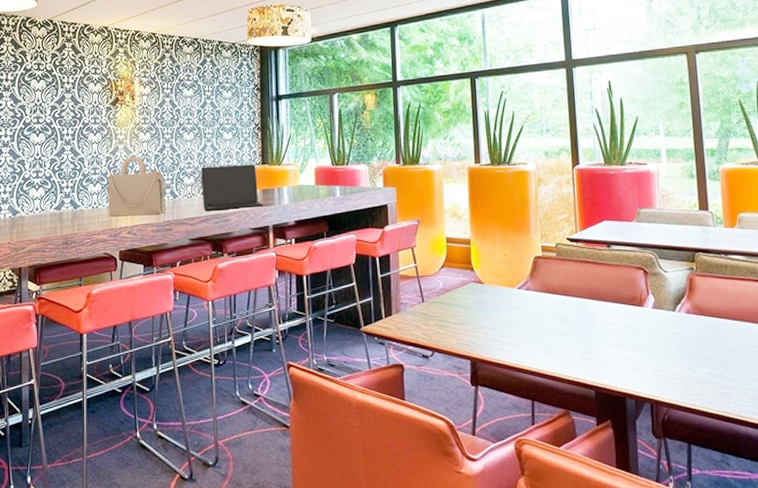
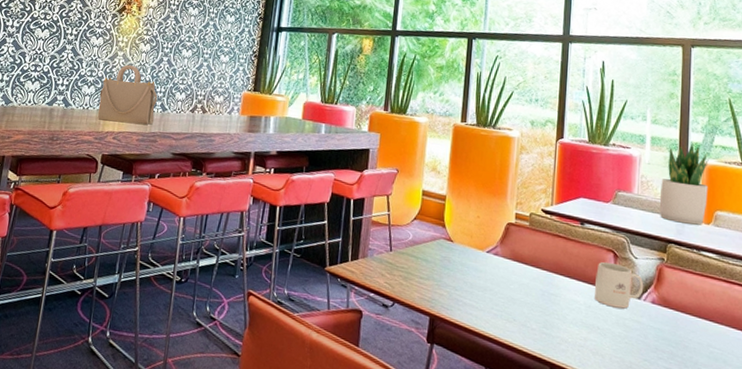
laptop: present [201,164,263,211] -> none [190,85,249,133]
mug: none [628,279,677,323] -> present [594,261,644,309]
planter: none [681,151,730,231] -> present [659,144,709,225]

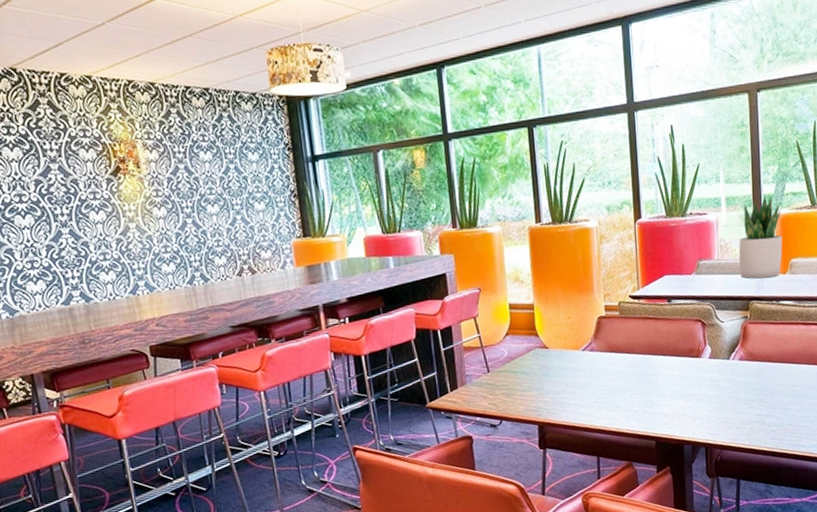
handbag: present [97,64,158,125] -> none [122,236,198,309]
mug: present [594,261,644,309] -> none [686,331,732,373]

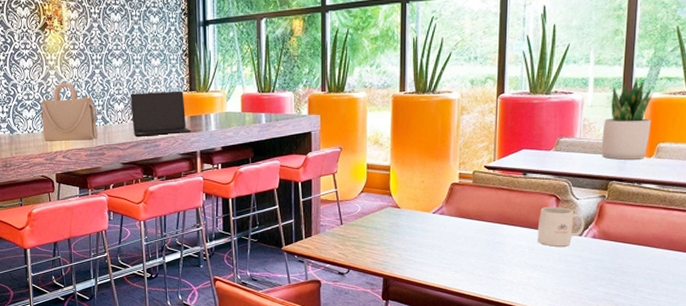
handbag: none [122,236,198,309] -> present [40,82,98,141]
laptop: none [233,237,310,294] -> present [131,90,191,137]
mug: none [686,331,732,373] -> present [537,206,585,247]

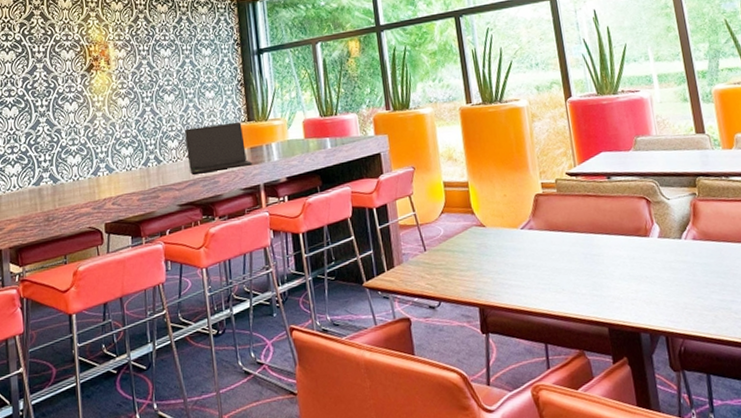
handbag: present [40,82,98,141] -> none [87,123,151,189]
mug: present [537,206,585,247] -> none [632,209,683,254]
planter: present [601,80,653,160] -> none [676,72,726,155]

